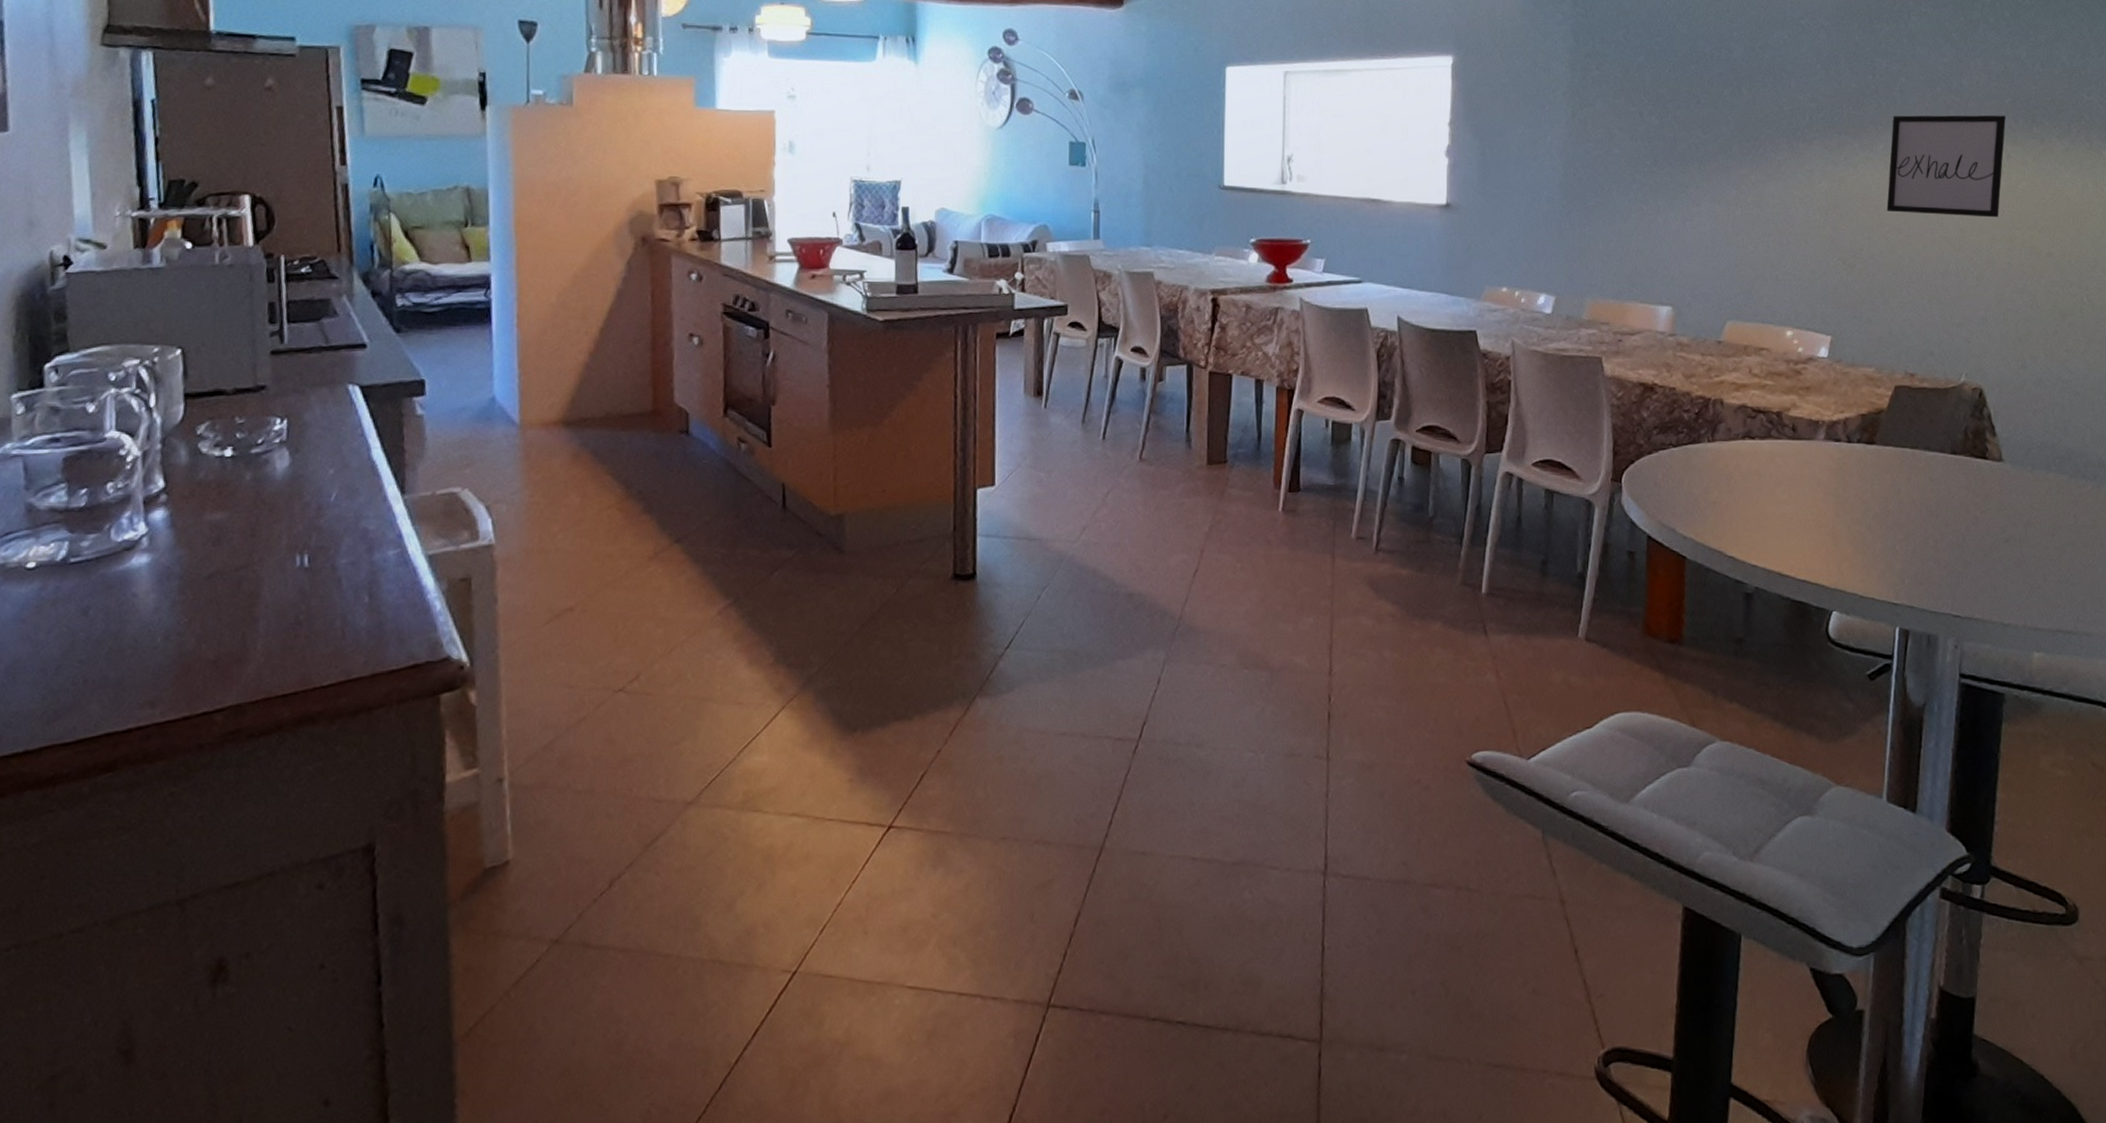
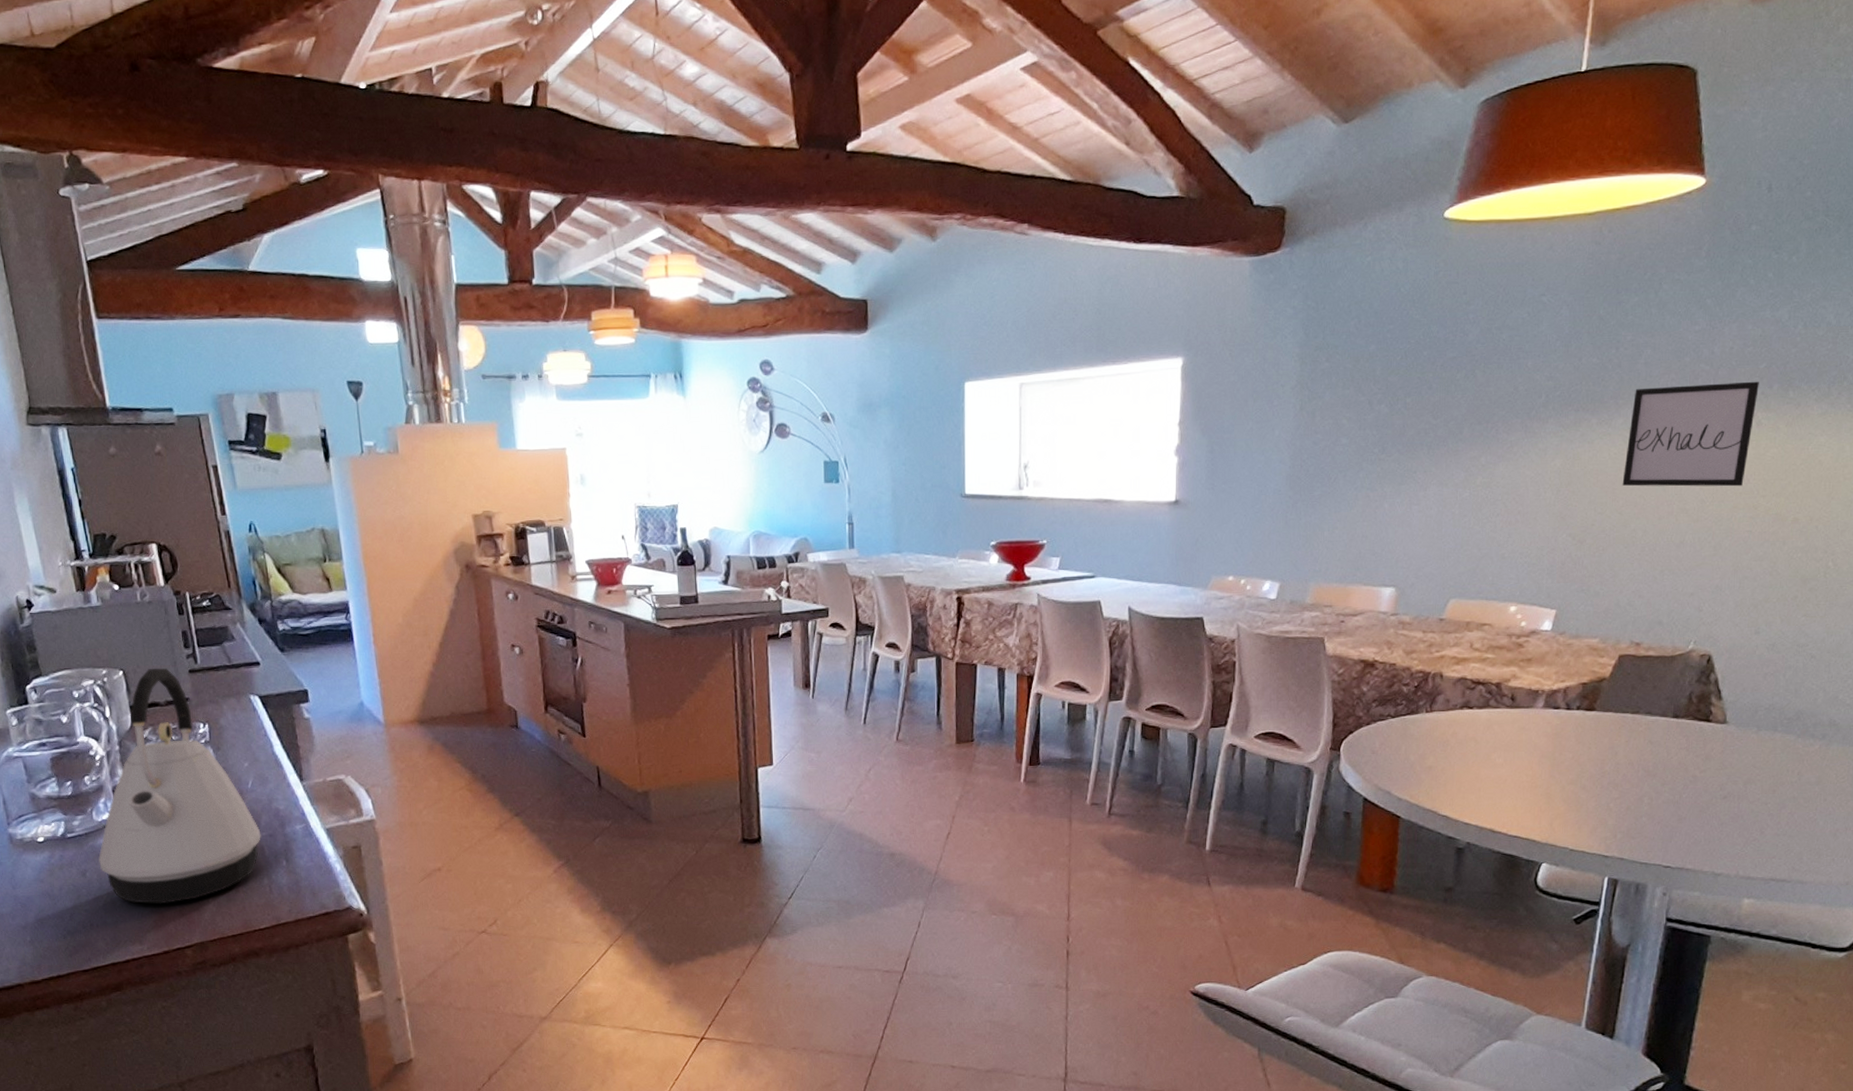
kettle: none [109,347,340,653] -> present [98,667,261,904]

